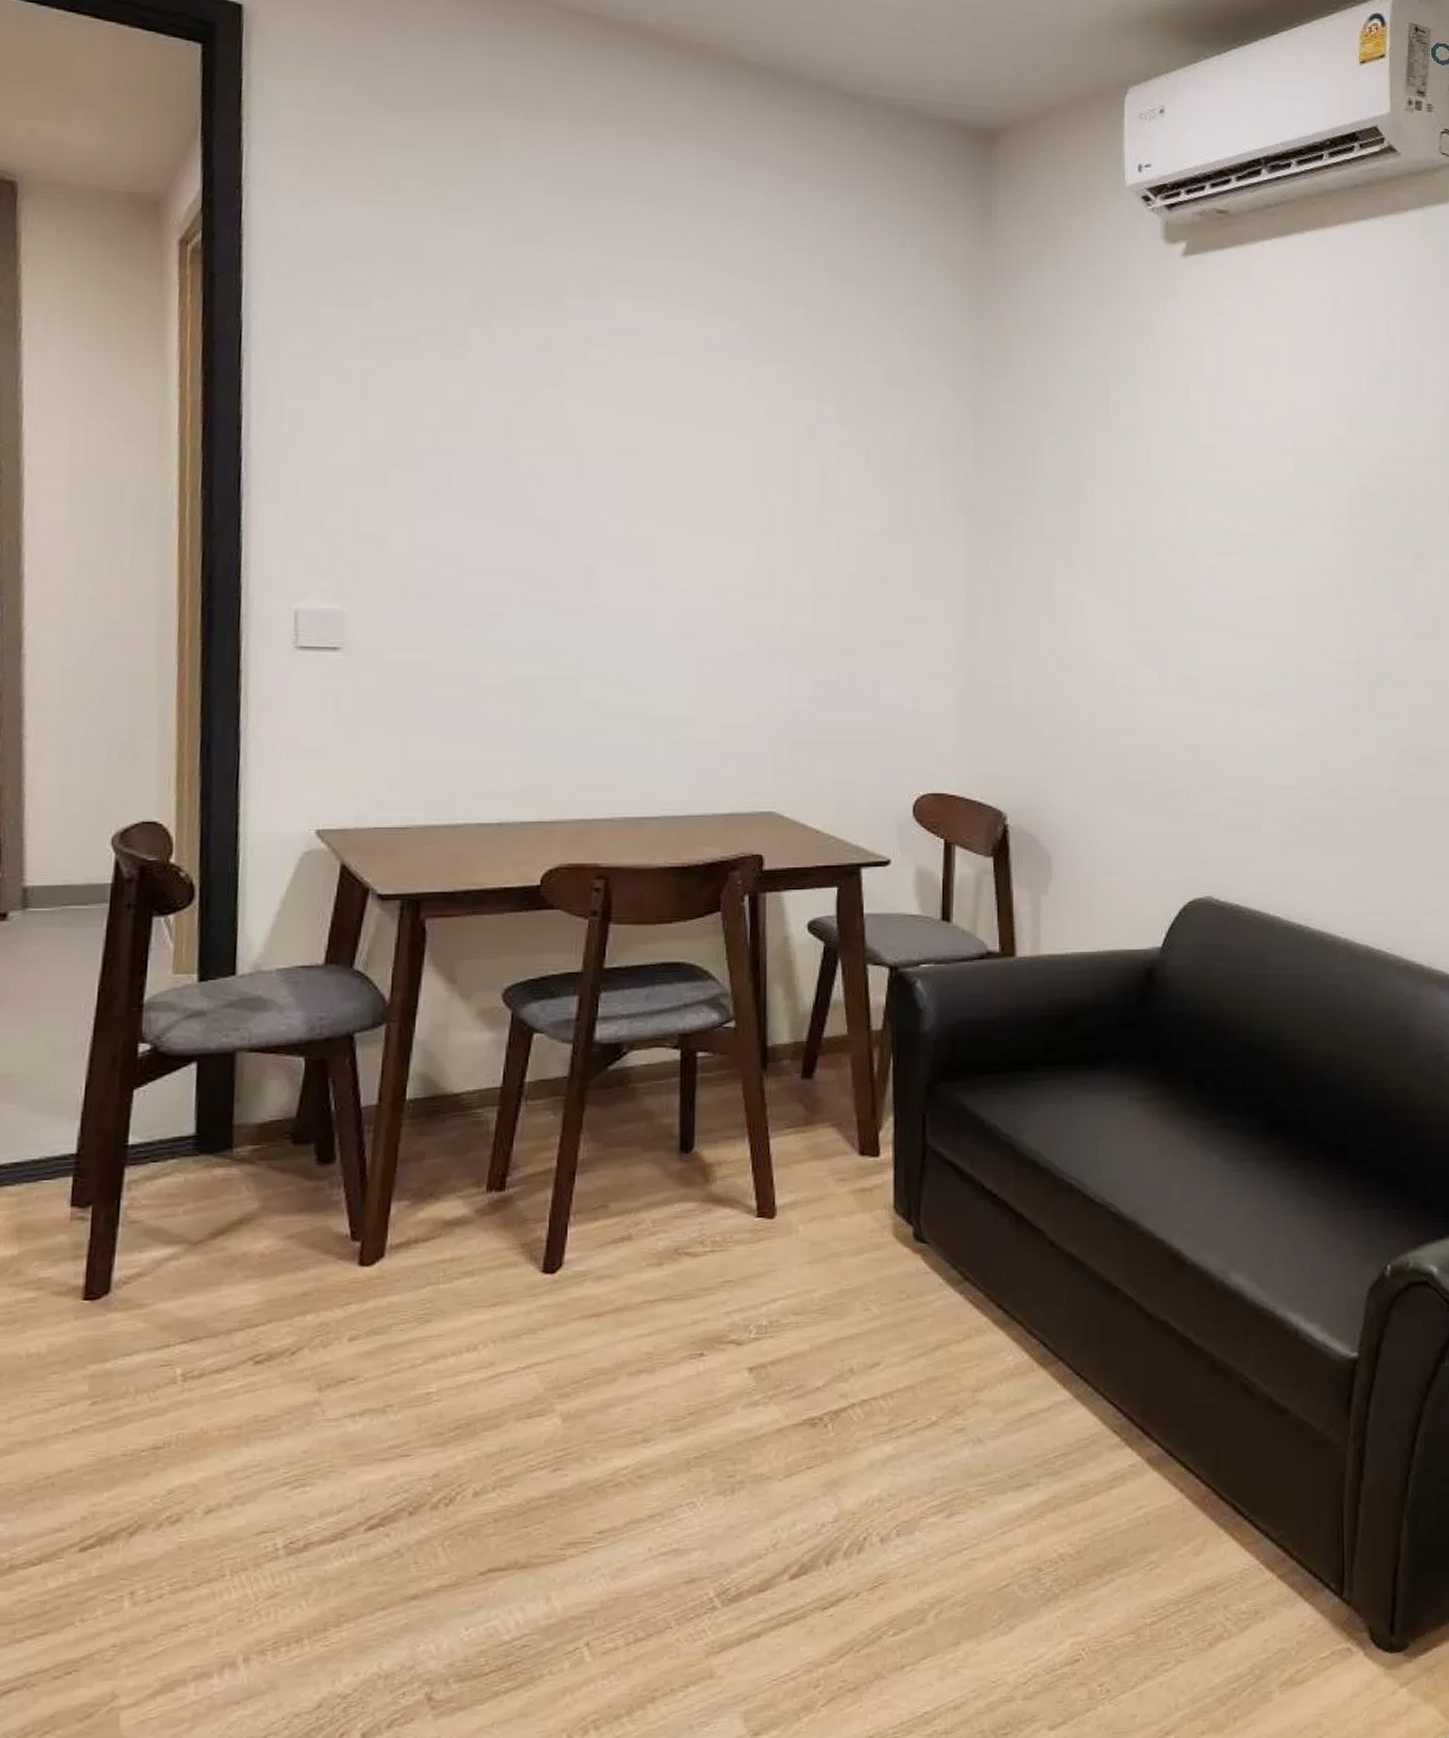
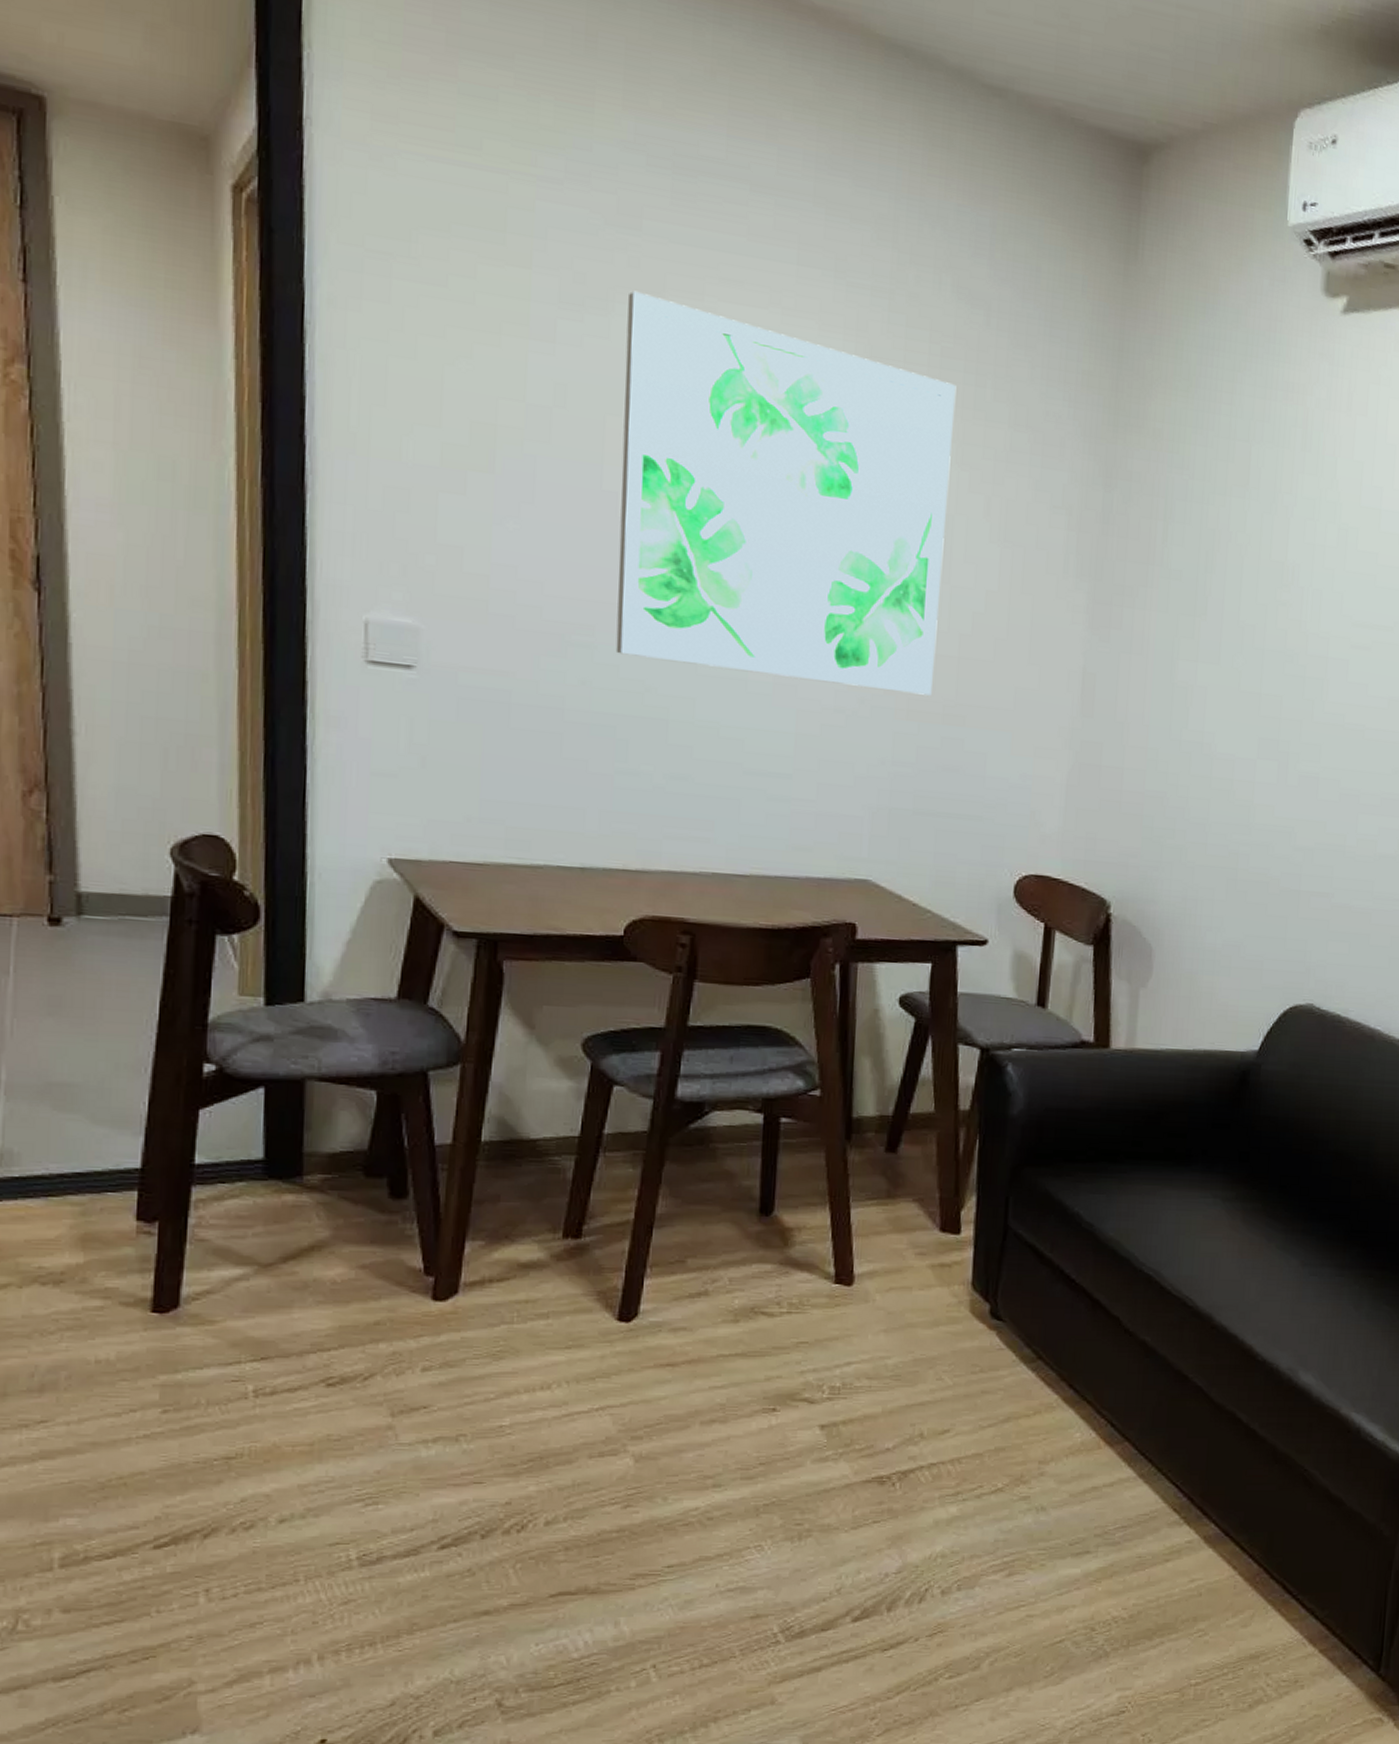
wall art: none [527,296,833,633] -> present [615,290,957,696]

